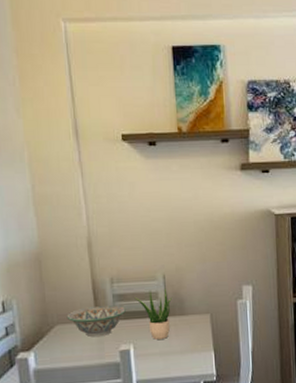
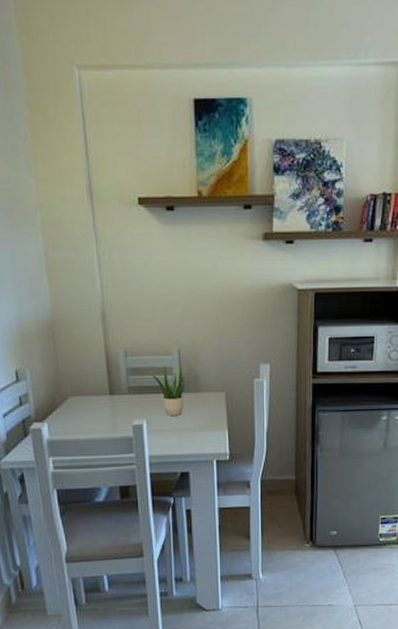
decorative bowl: present [66,305,126,338] -> none [80,378,139,411]

